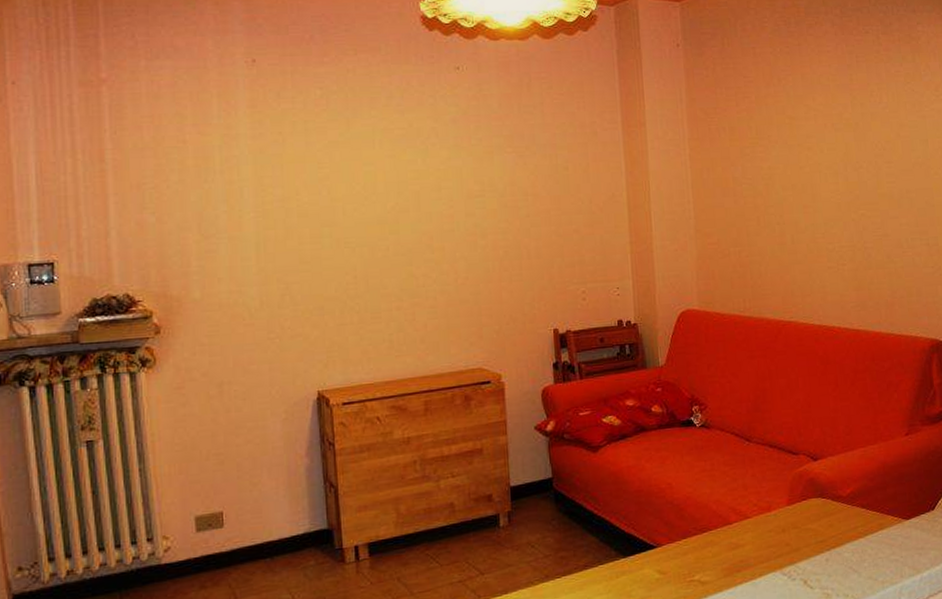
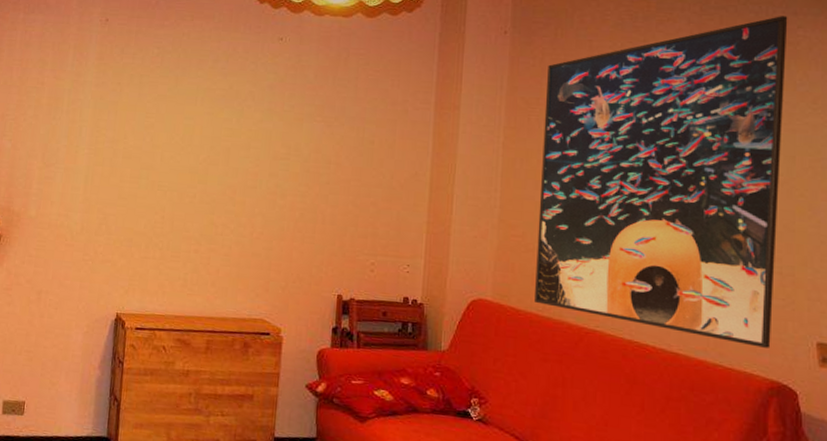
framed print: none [720,14,928,312] -> present [535,16,788,348]

